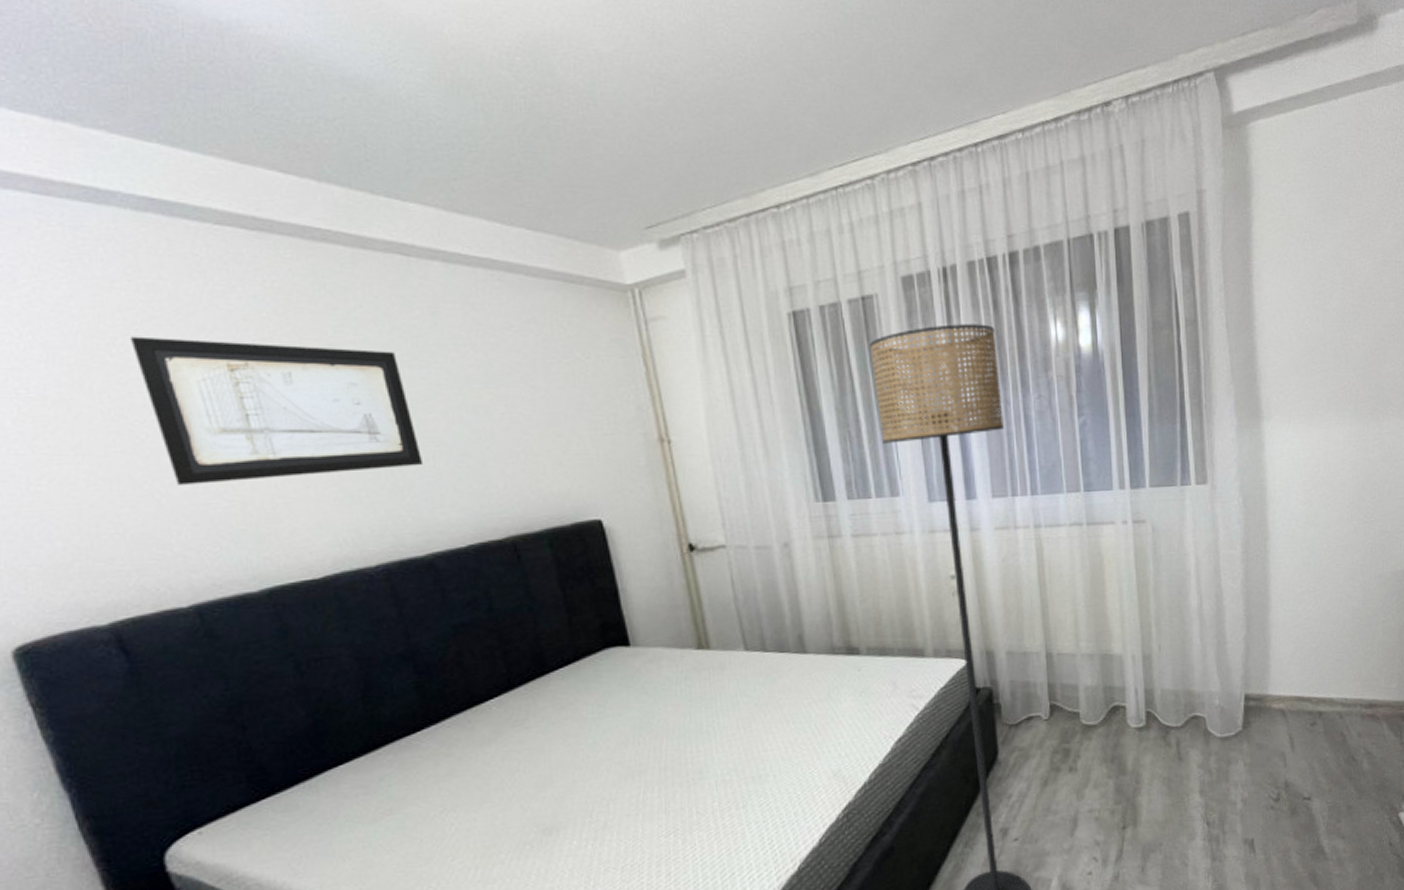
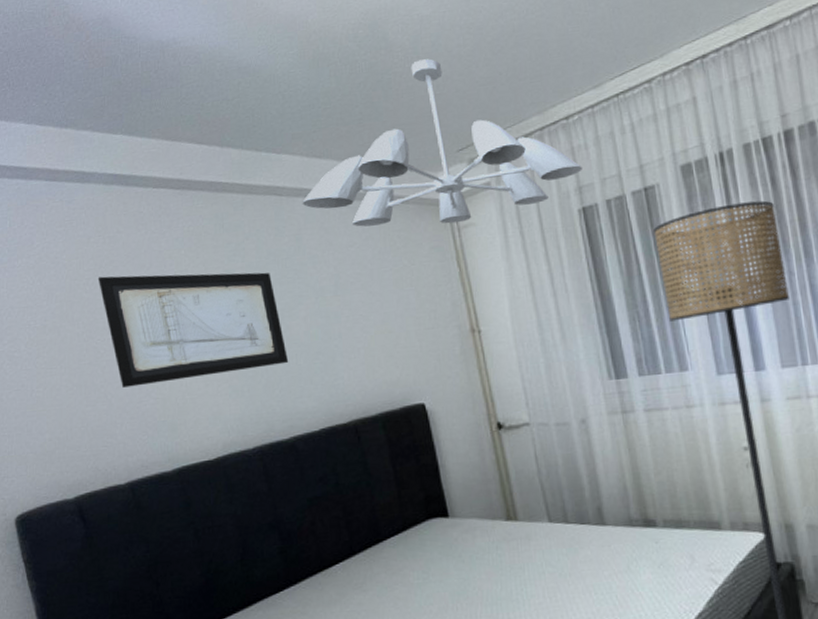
ceiling light fixture: none [439,108,794,314] -> present [302,59,582,227]

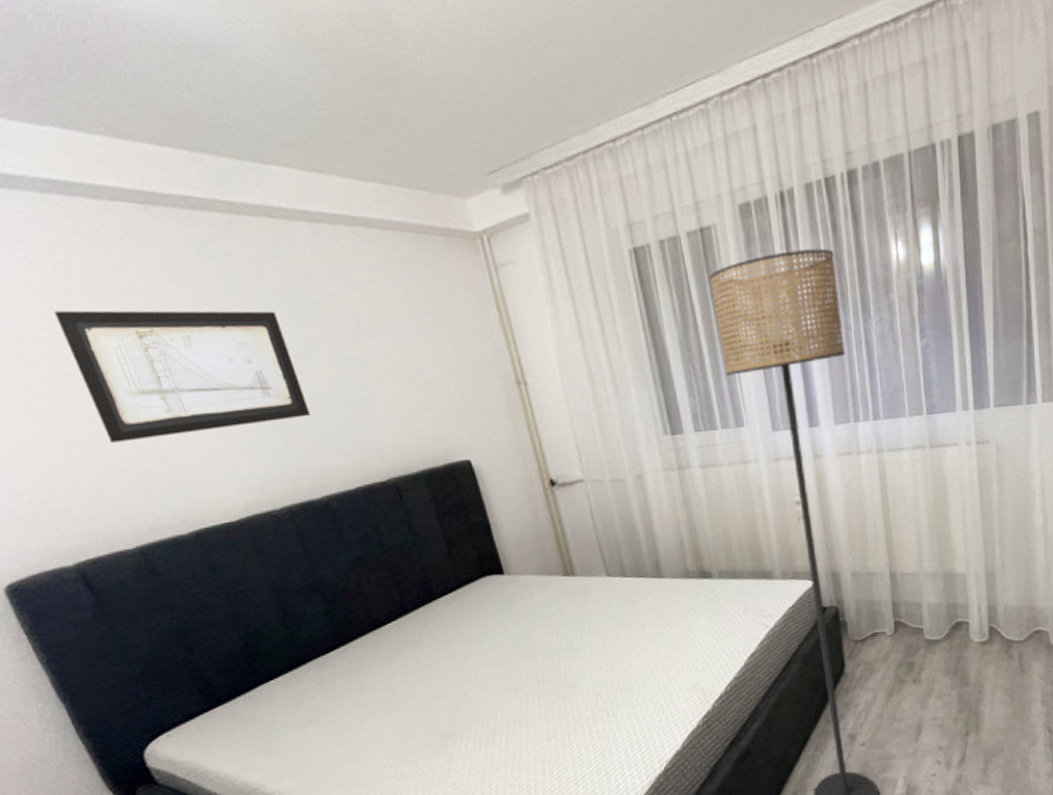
ceiling light fixture: present [302,59,582,227] -> none [305,53,632,261]

